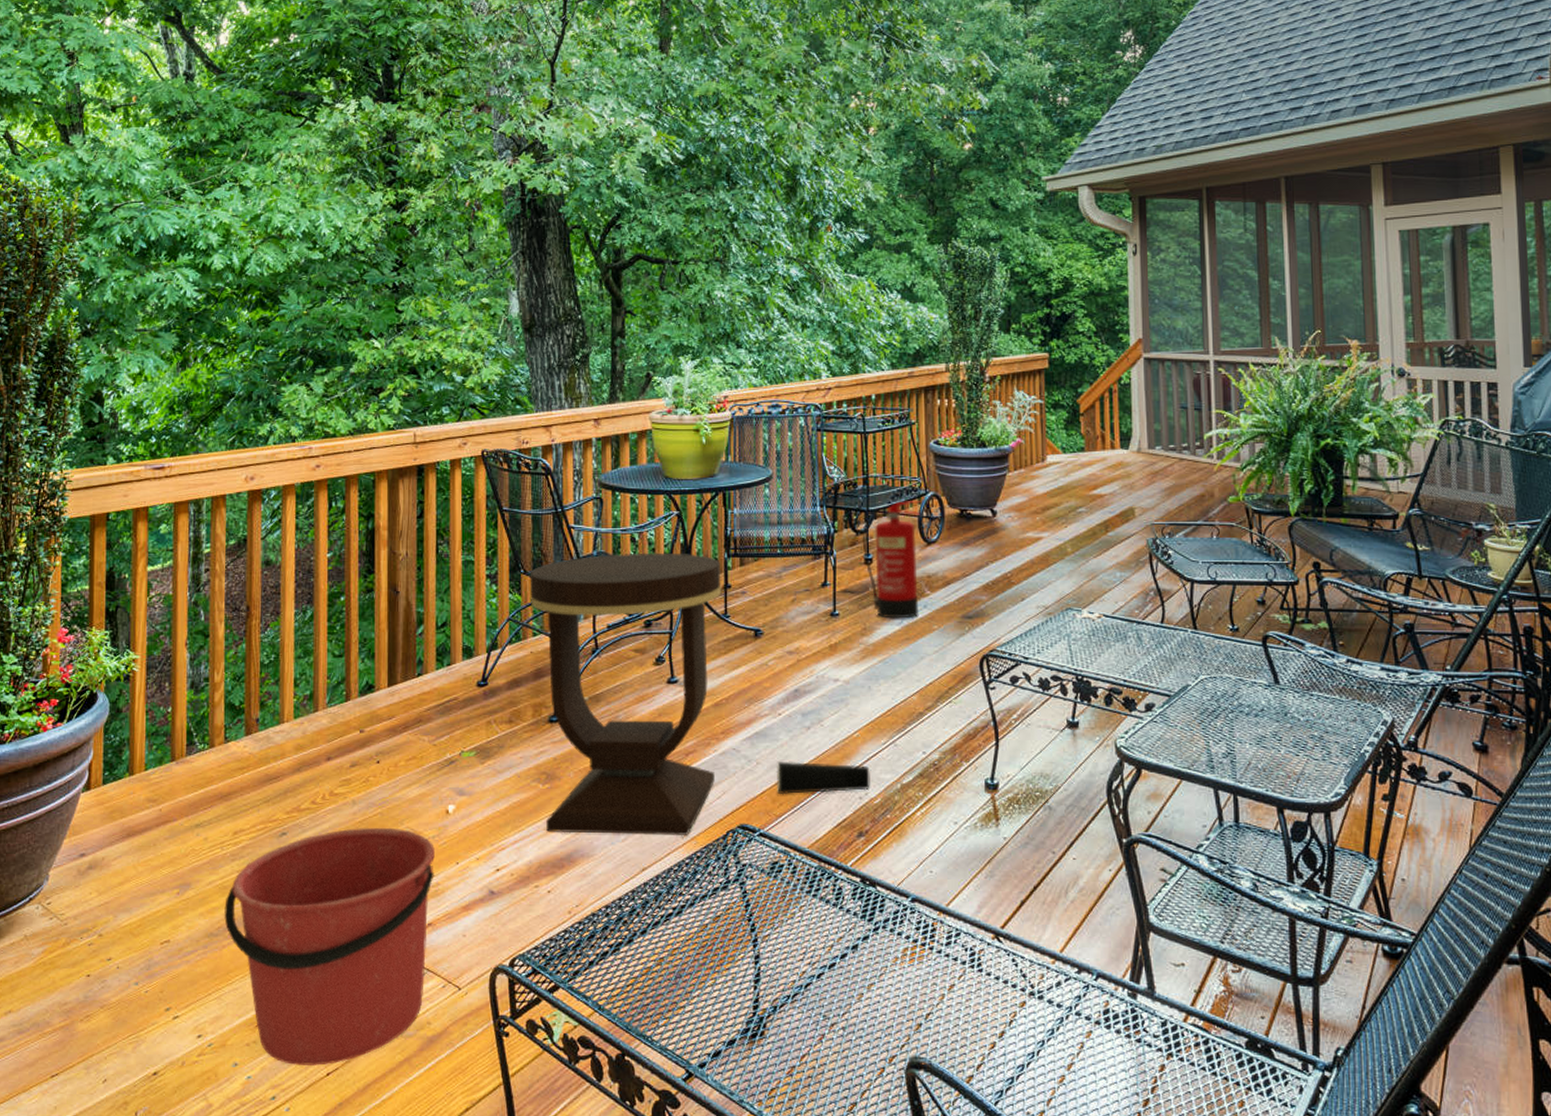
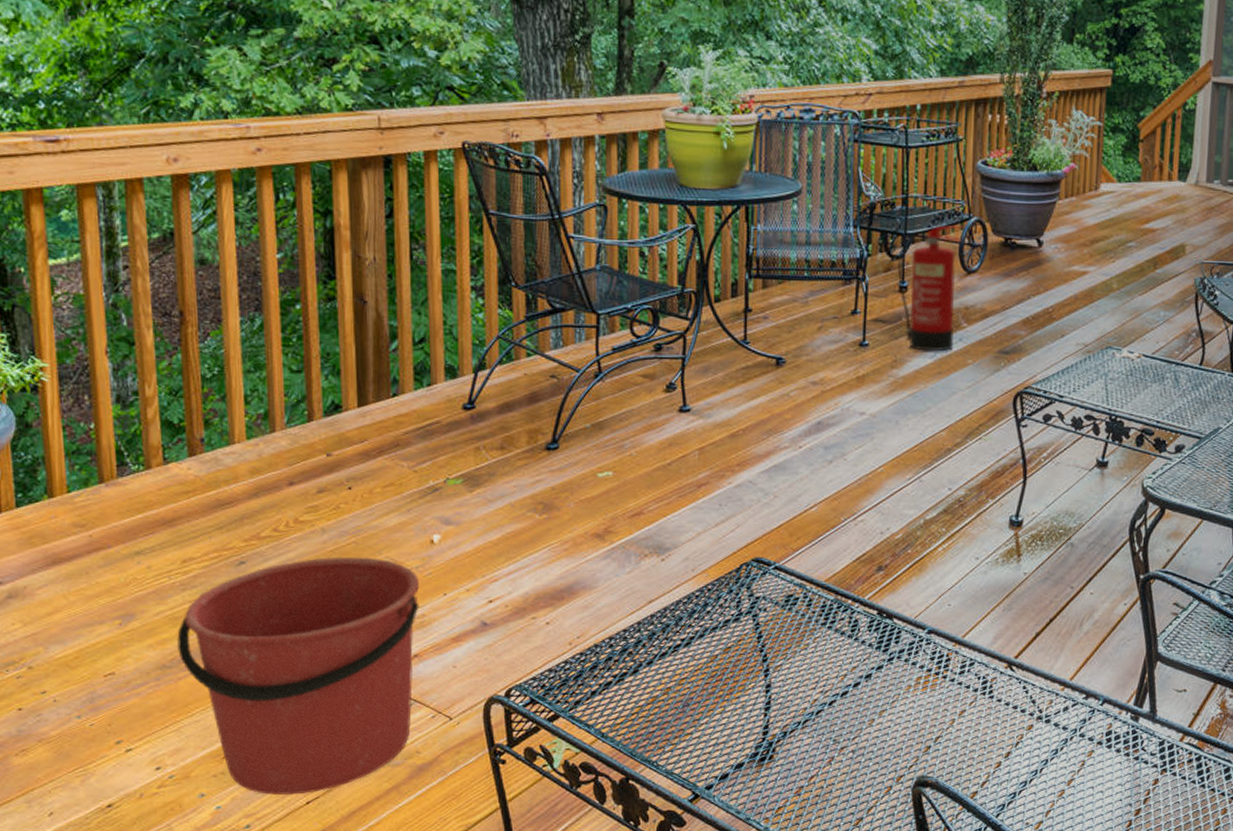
side table: present [530,552,721,837] -> none [522,269,741,569]
speaker: present [776,761,870,795] -> none [794,495,893,529]

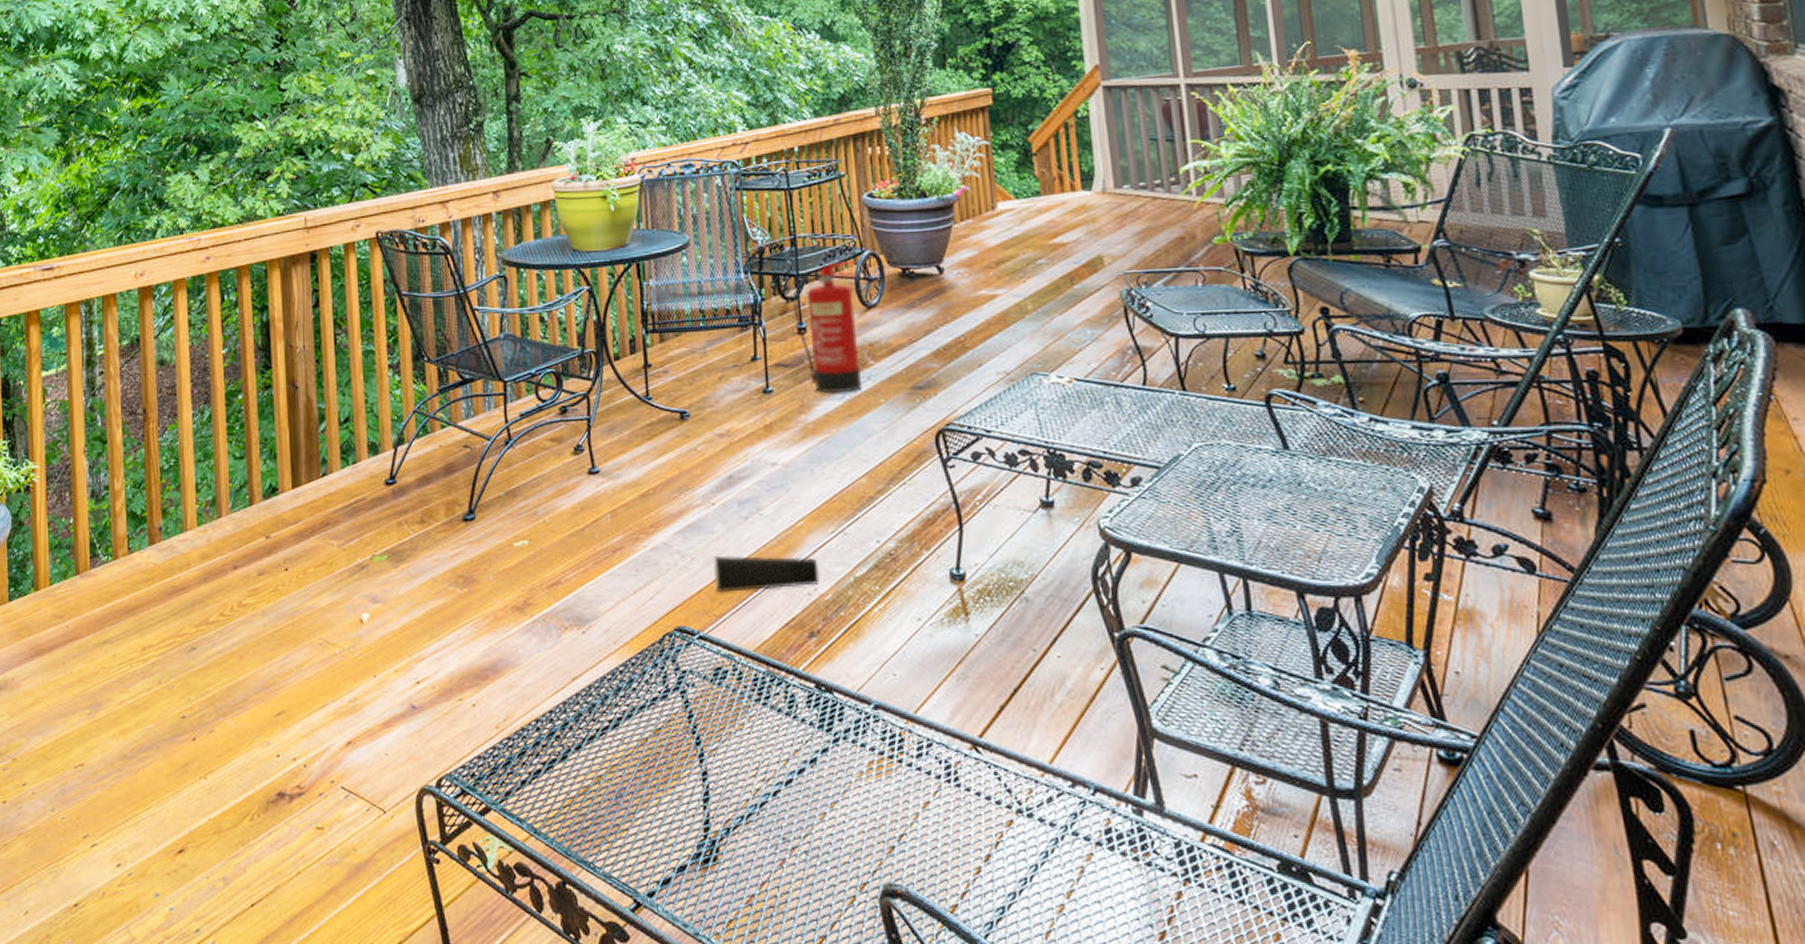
bucket: present [177,556,420,795] -> none [137,639,352,896]
speaker: none [794,495,893,529] -> present [713,555,820,593]

